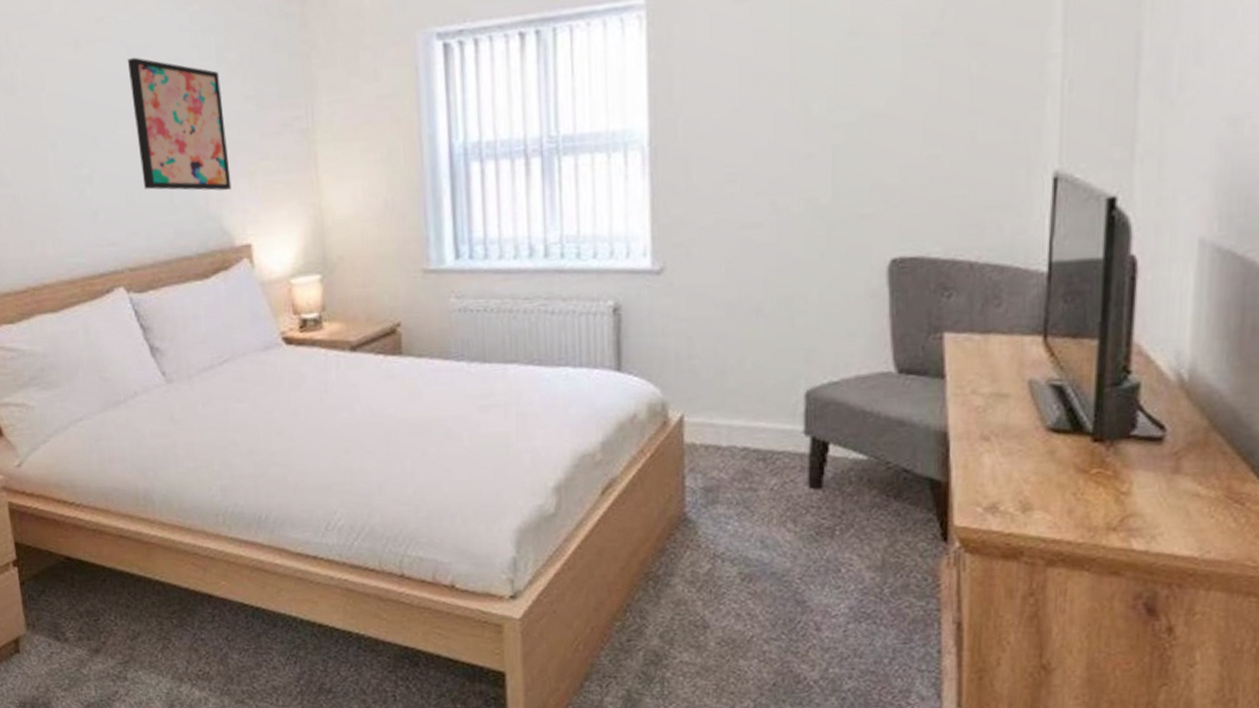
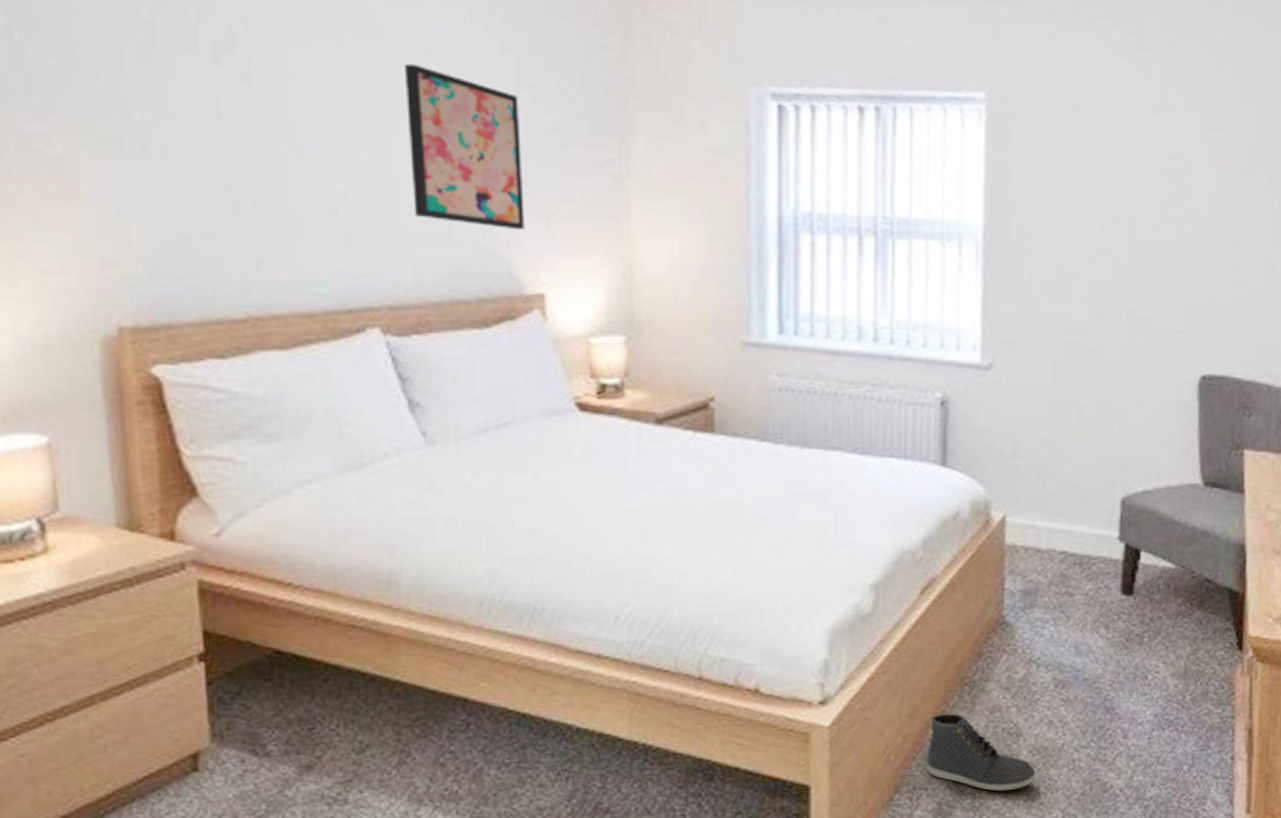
sneaker: none [614,606,725,681] -> present [927,713,1036,792]

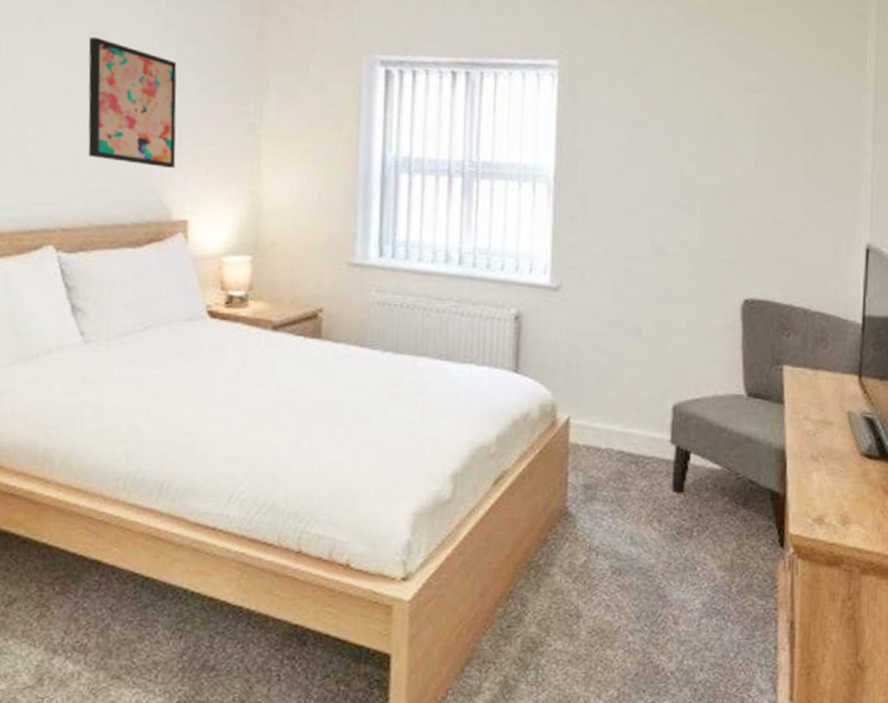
sneaker: present [927,713,1036,792] -> none [495,593,594,669]

